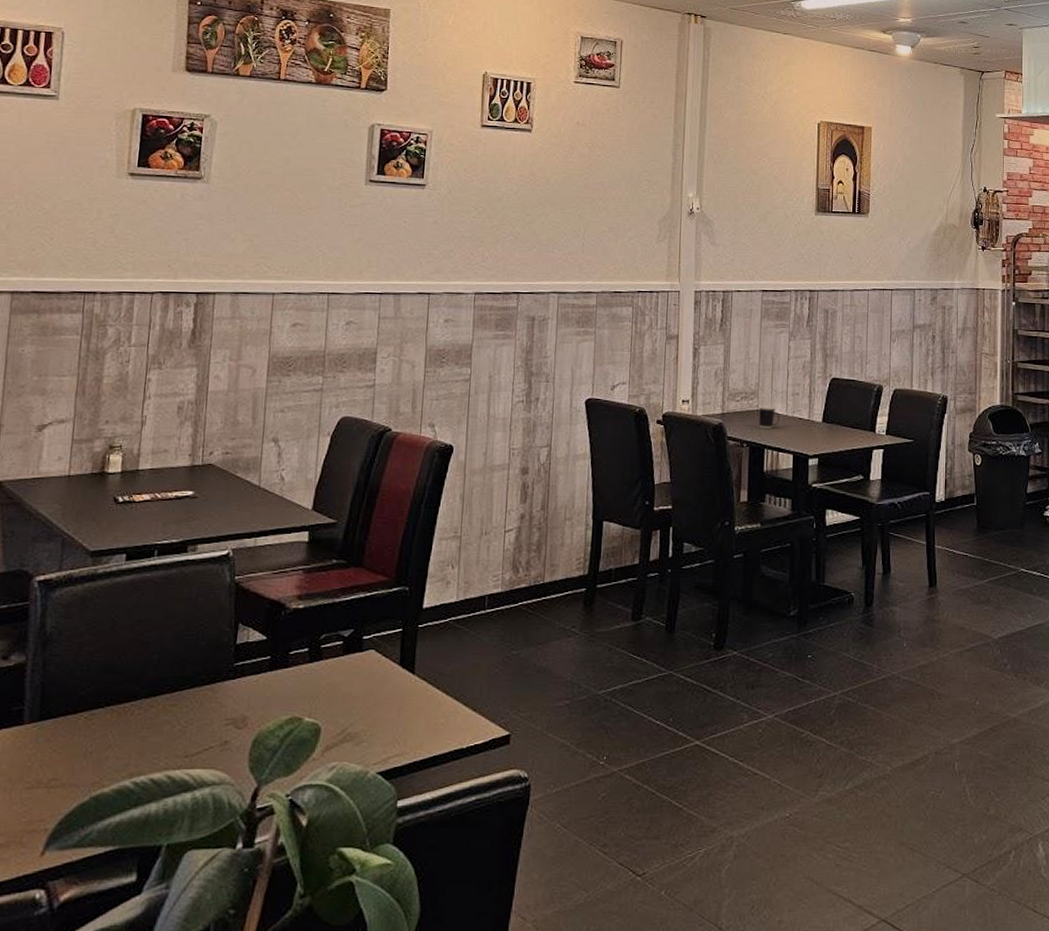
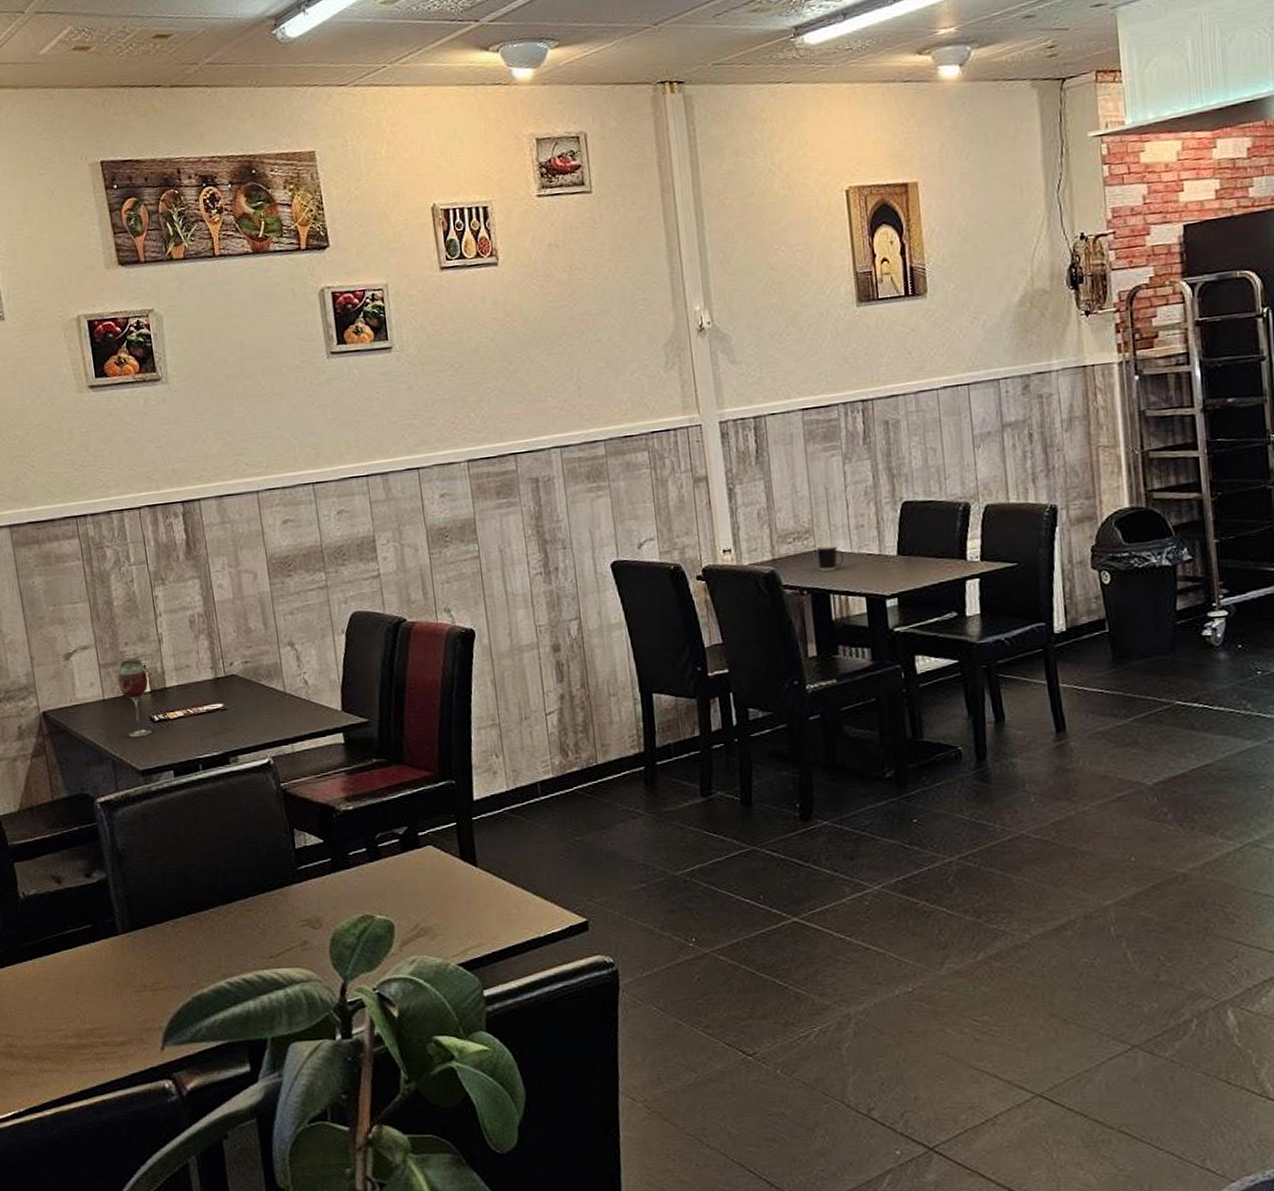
wineglass: none [85,438,122,517] -> present [117,659,153,738]

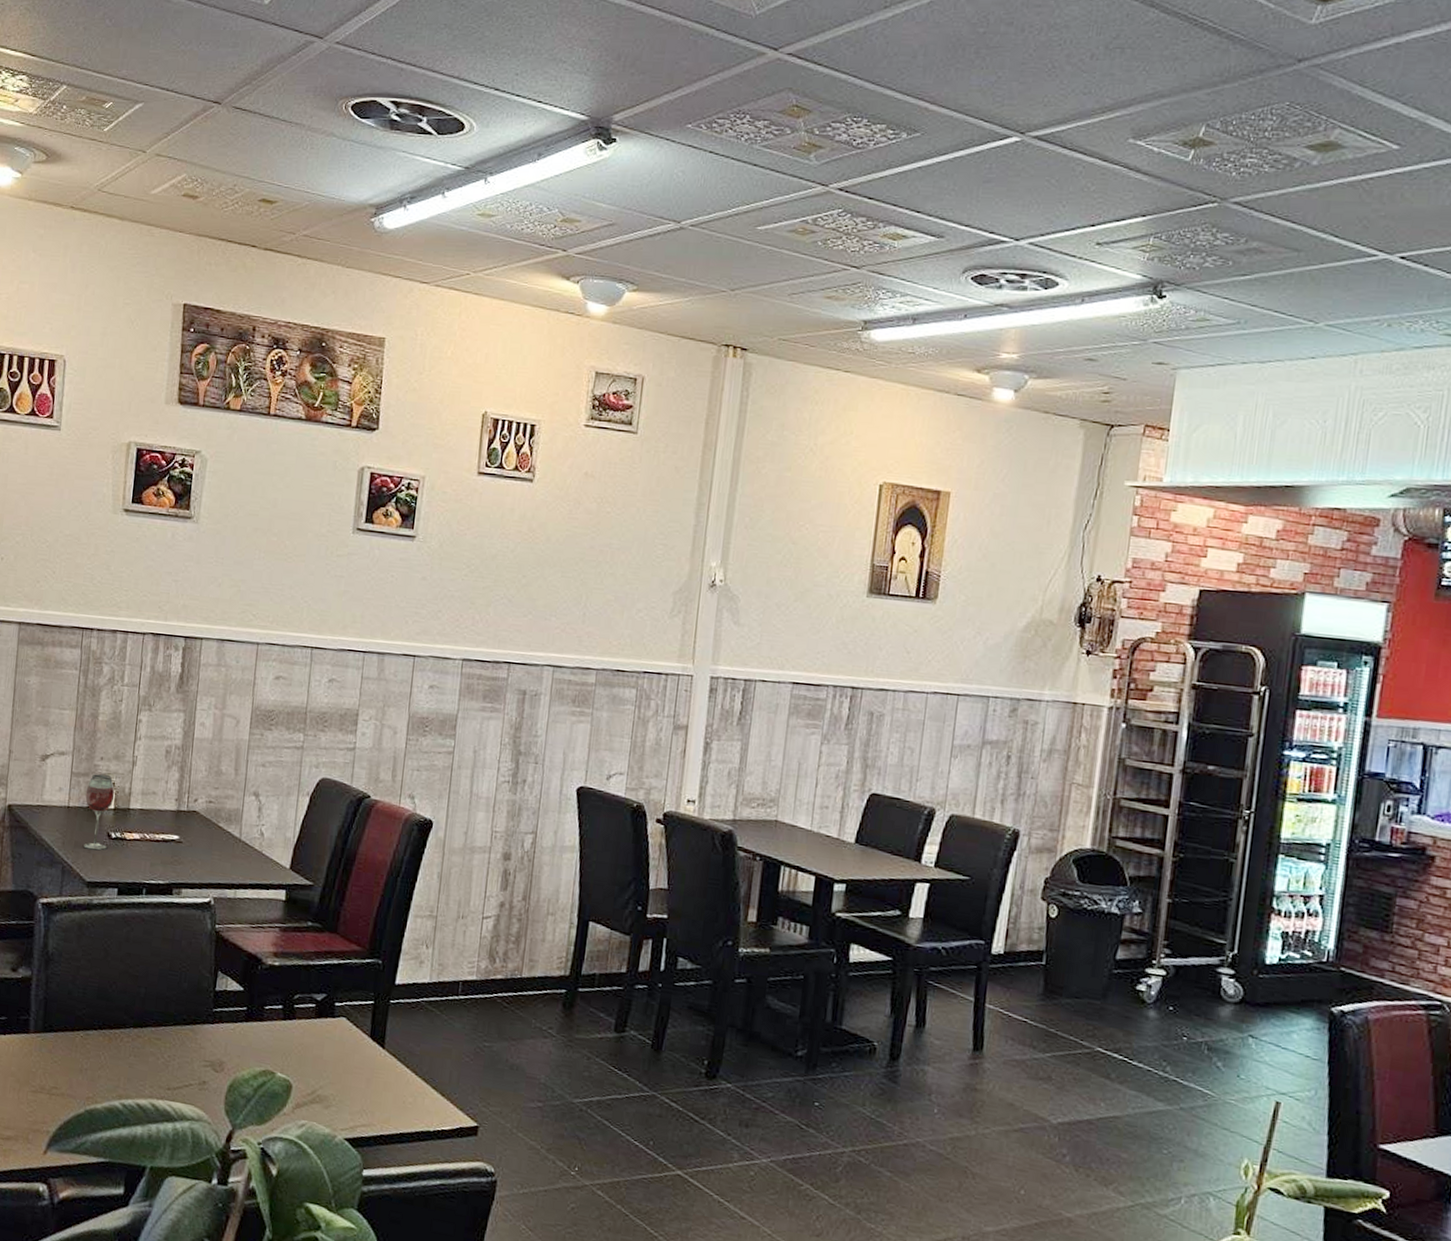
mug: present [816,545,844,571] -> none [776,817,803,844]

